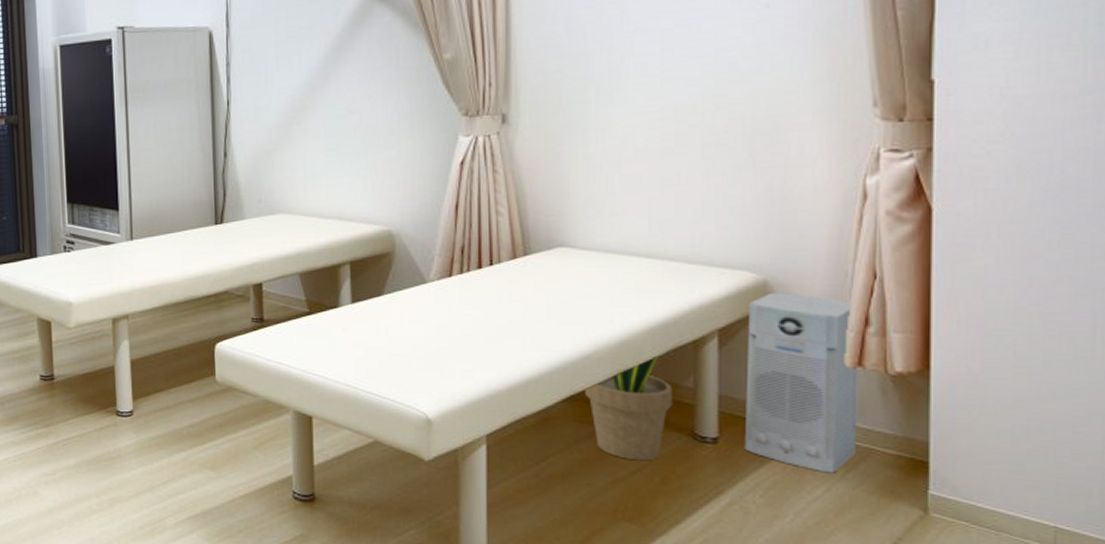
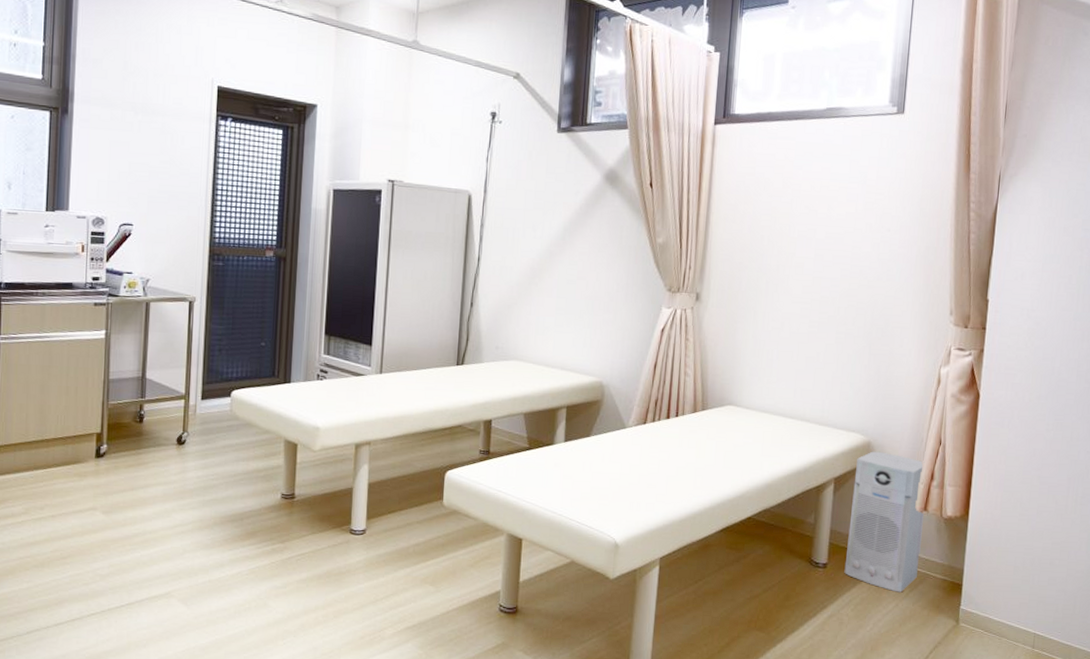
potted plant: present [584,348,673,461] -> none [736,491,802,581]

